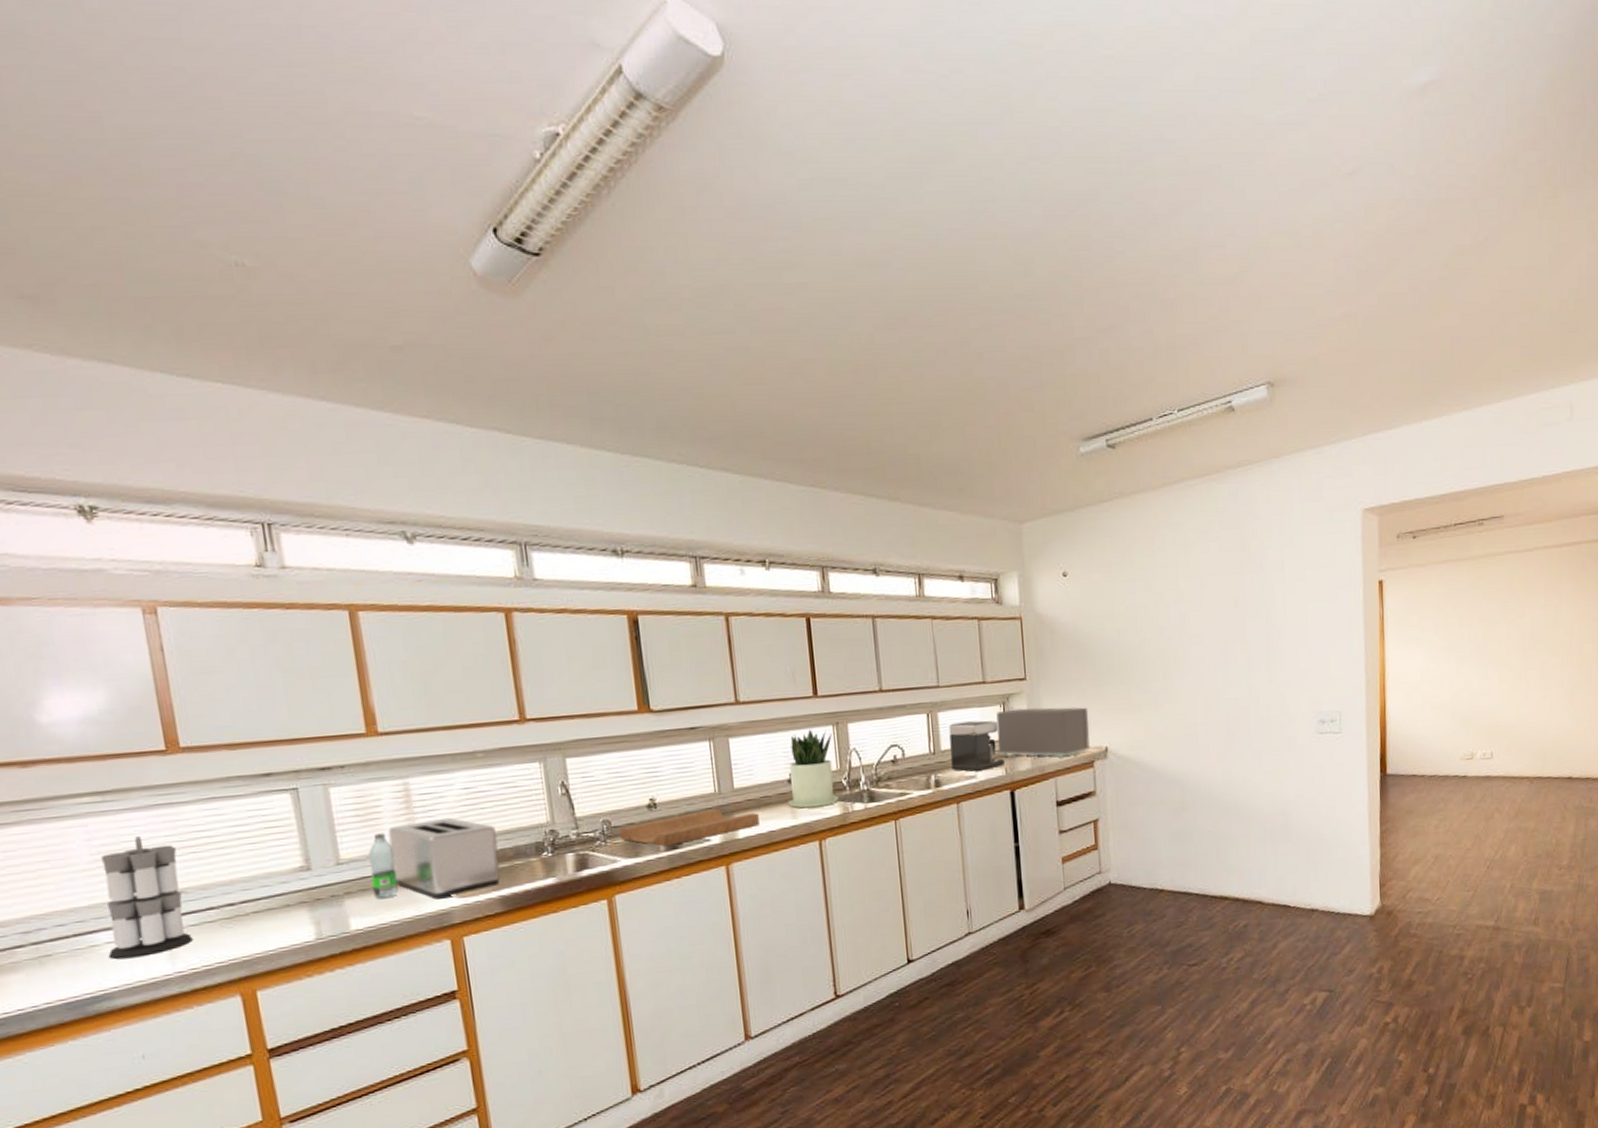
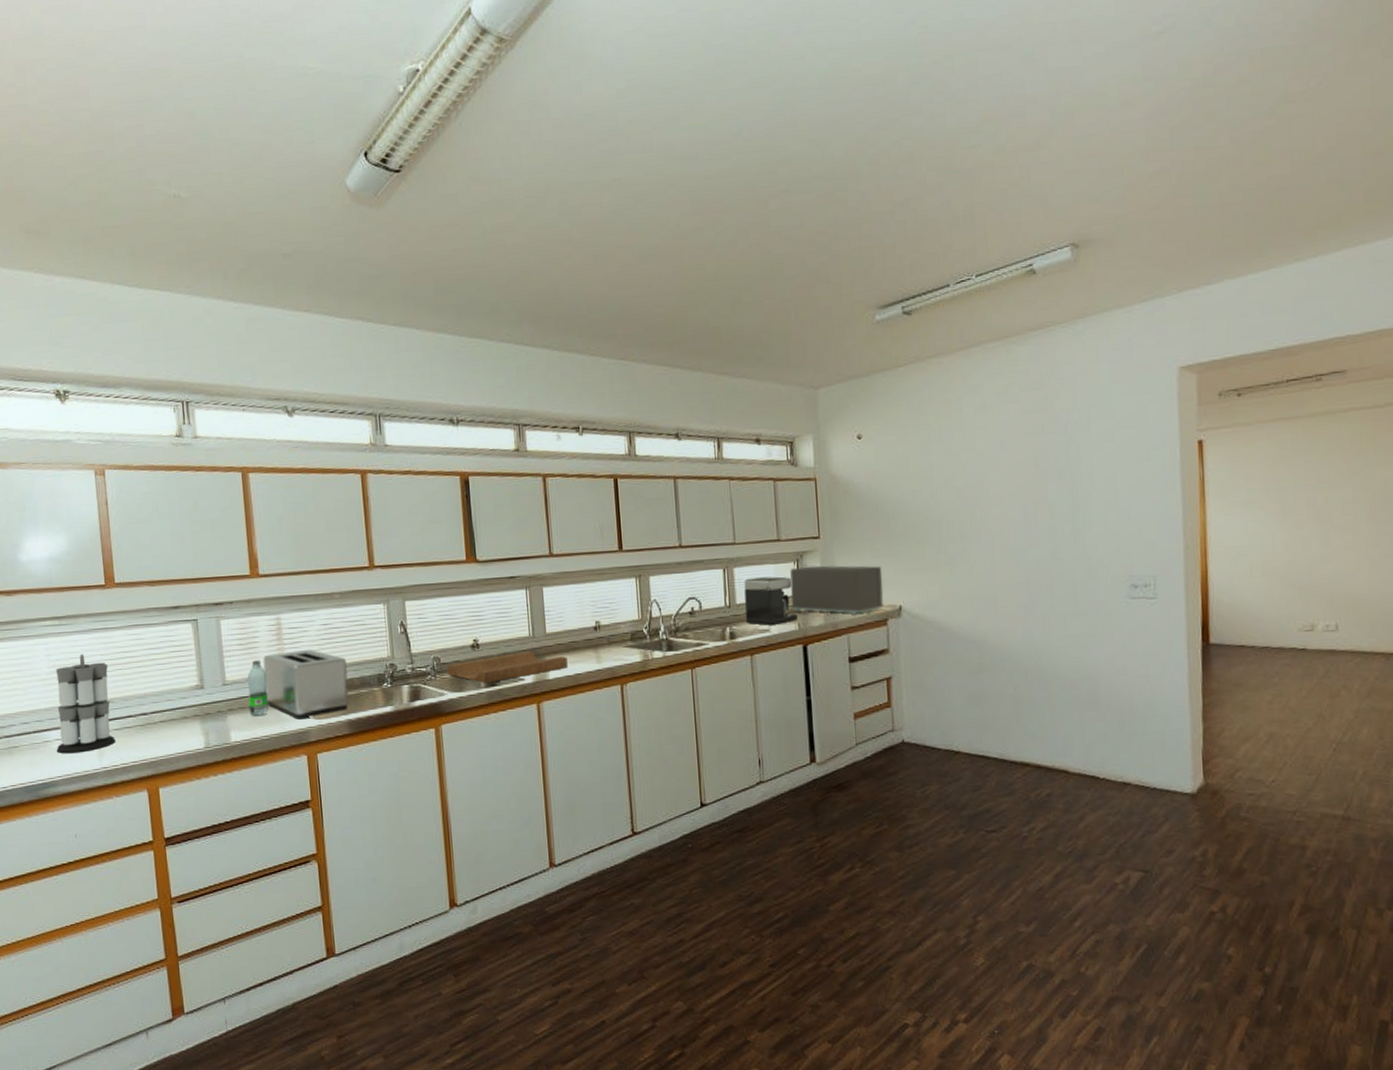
planter: present [787,729,840,809] -> none [593,580,640,654]

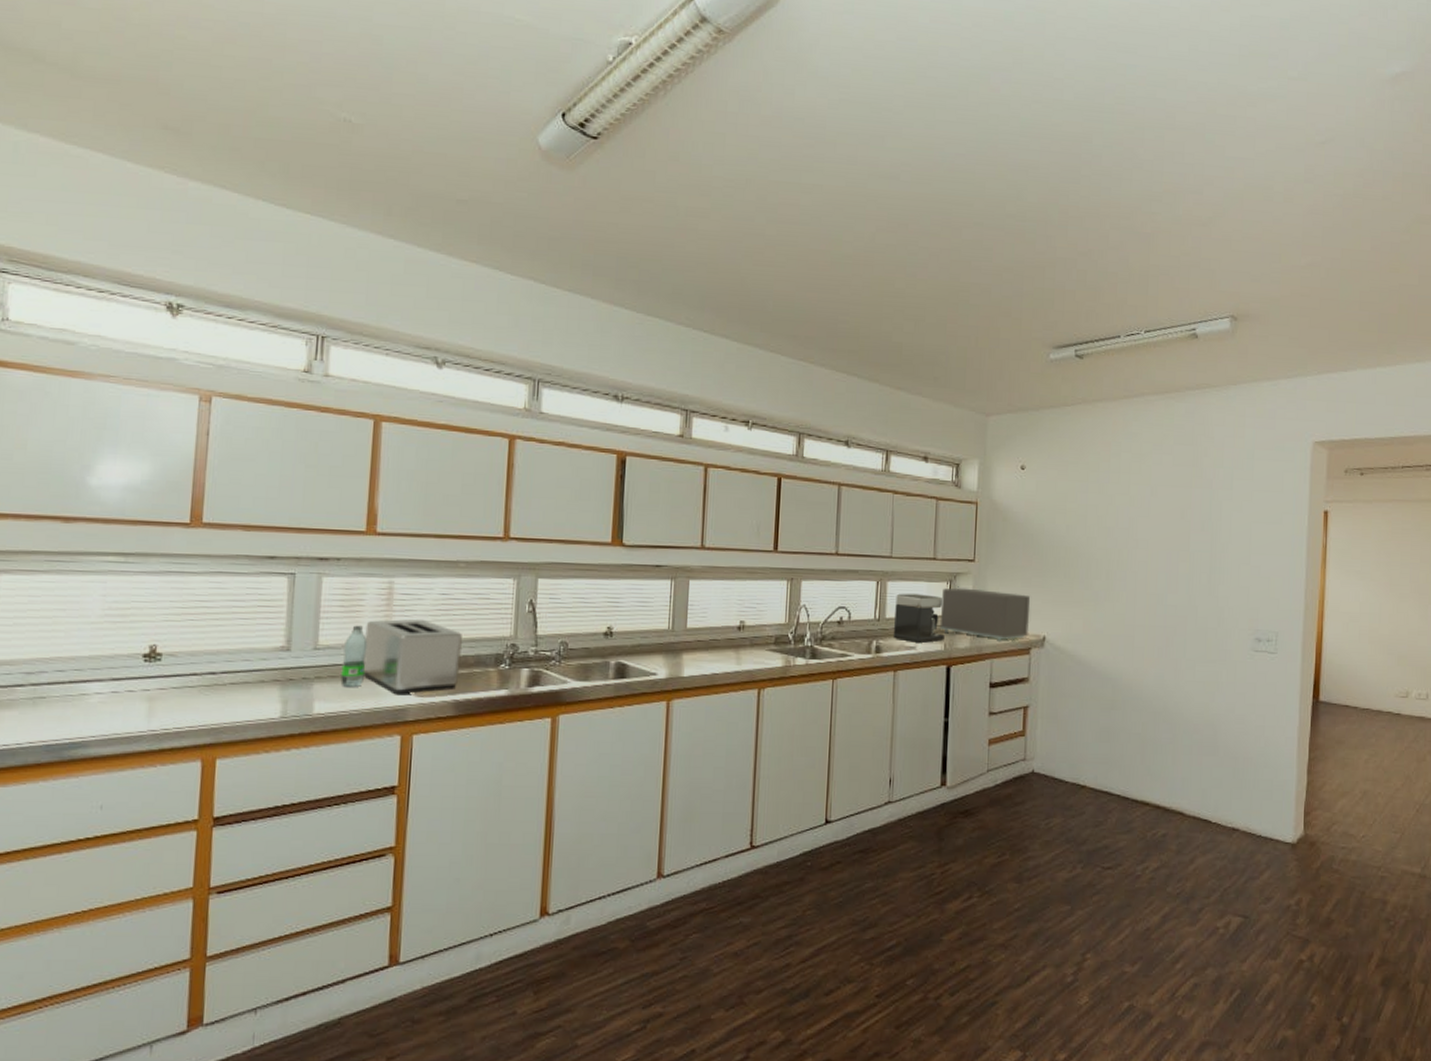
spice rack: present [56,654,116,754] -> none [94,598,177,711]
cutting board: present [447,651,568,683] -> none [575,644,705,675]

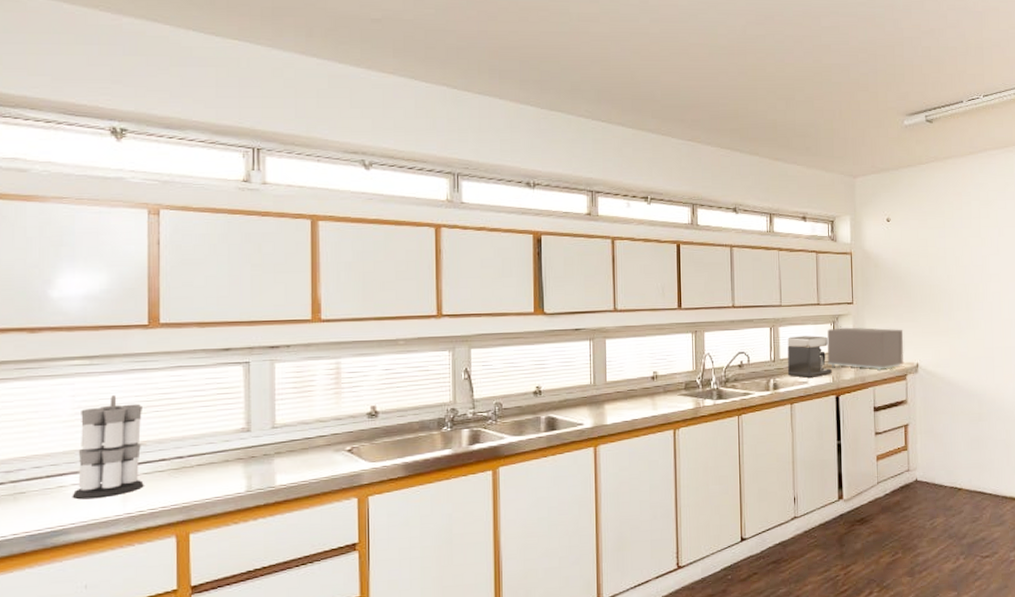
spice rack: none [94,598,177,711] -> present [72,395,144,500]
bottle: present [340,625,368,688] -> none [299,403,321,460]
toaster: present [362,619,462,695] -> none [318,393,407,463]

